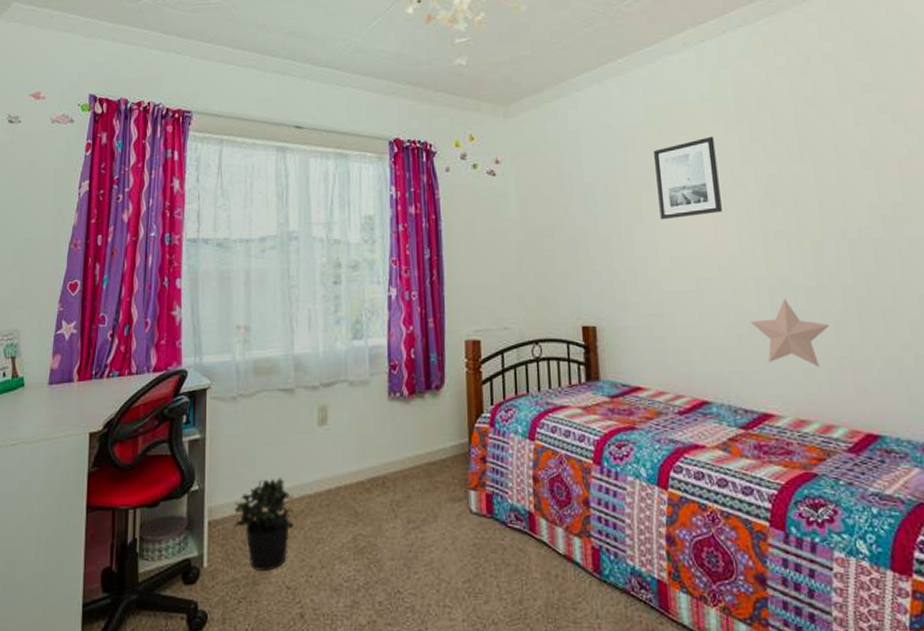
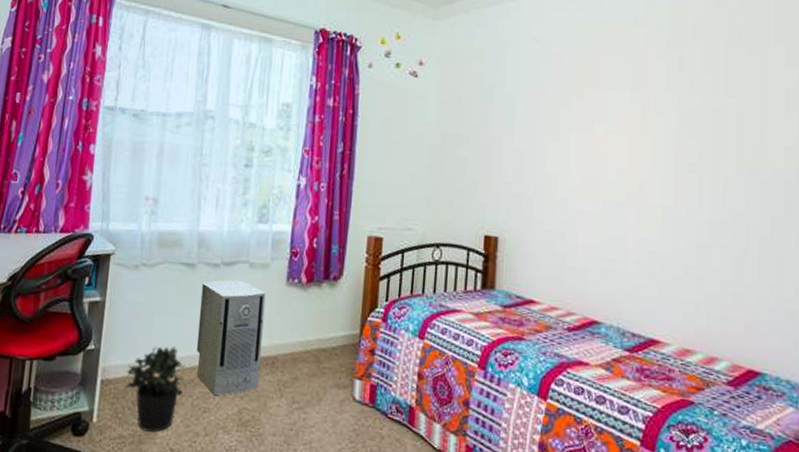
air purifier: none [302,401,371,525] -> present [196,279,266,396]
wall art: present [653,136,722,220] -> none [576,61,642,140]
decorative star: present [751,298,829,367] -> none [651,231,728,301]

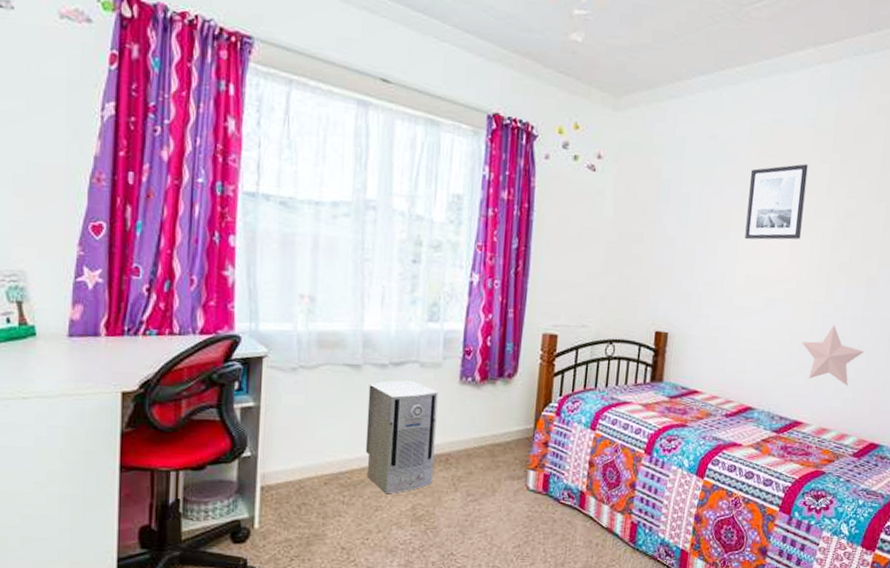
potted plant: present [125,346,186,433] -> none [289,449,355,533]
wall art: none [576,61,642,140] -> present [745,164,808,240]
decorative star: none [651,231,728,301] -> present [802,325,864,386]

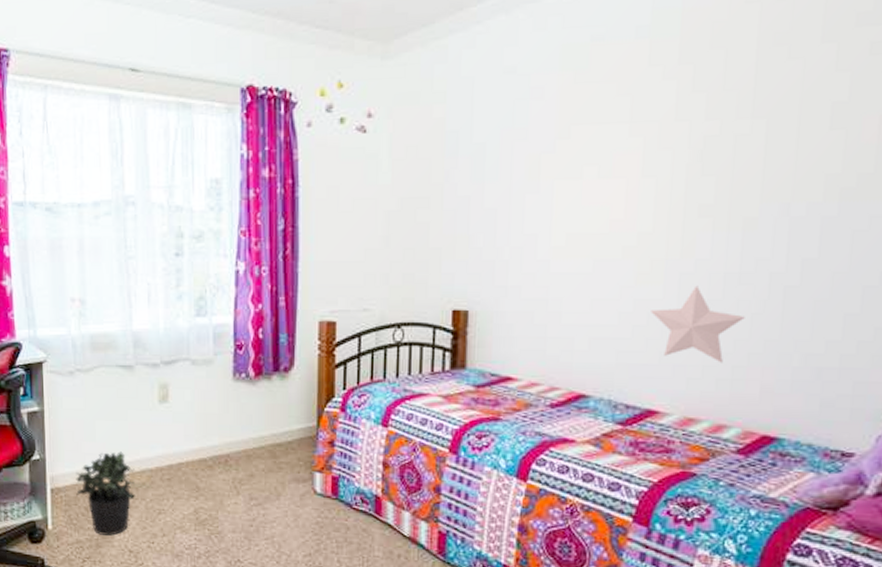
potted plant: none [289,449,355,533] -> present [75,451,136,536]
air purifier: present [365,380,438,494] -> none [142,379,213,497]
wall art: present [745,164,808,240] -> none [561,85,645,190]

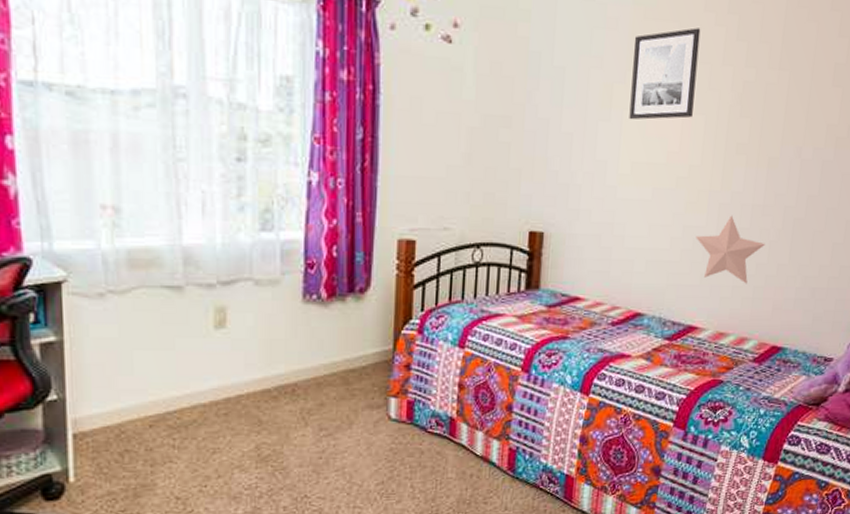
potted plant: present [75,451,136,536] -> none [107,385,185,483]
wall art: none [561,85,645,190] -> present [629,27,701,120]

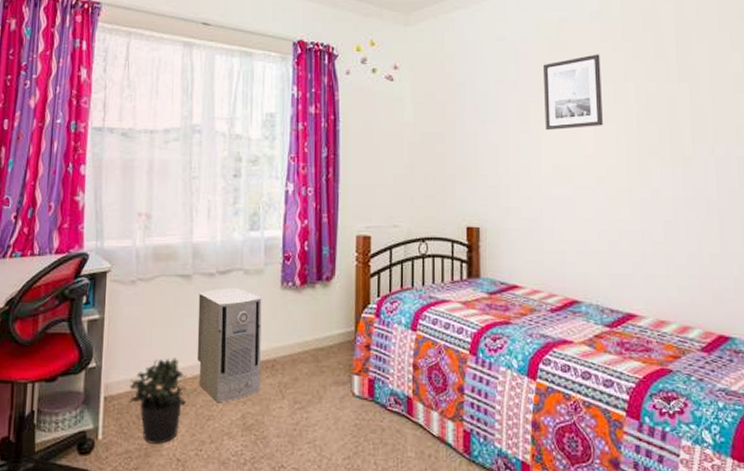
potted plant: none [107,385,185,483] -> present [129,358,188,444]
air purifier: none [194,302,278,434] -> present [197,288,262,403]
decorative star: present [696,215,765,284] -> none [622,209,693,273]

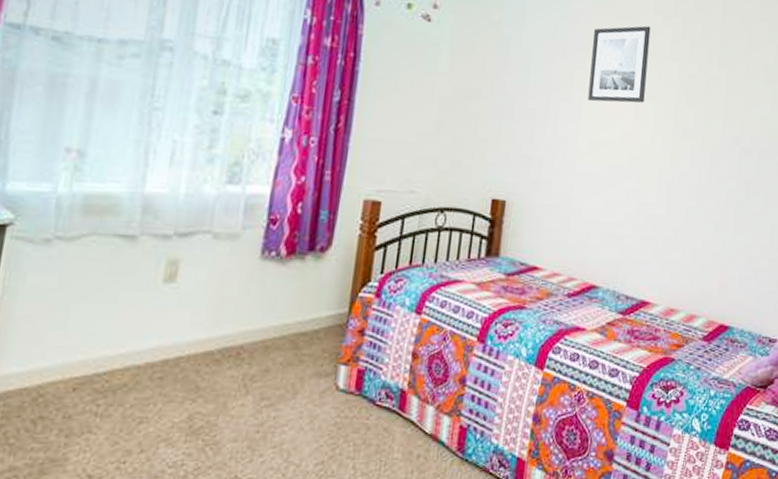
potted plant: present [129,358,188,444] -> none [22,343,117,457]
air purifier: present [197,288,262,403] -> none [132,254,233,401]

